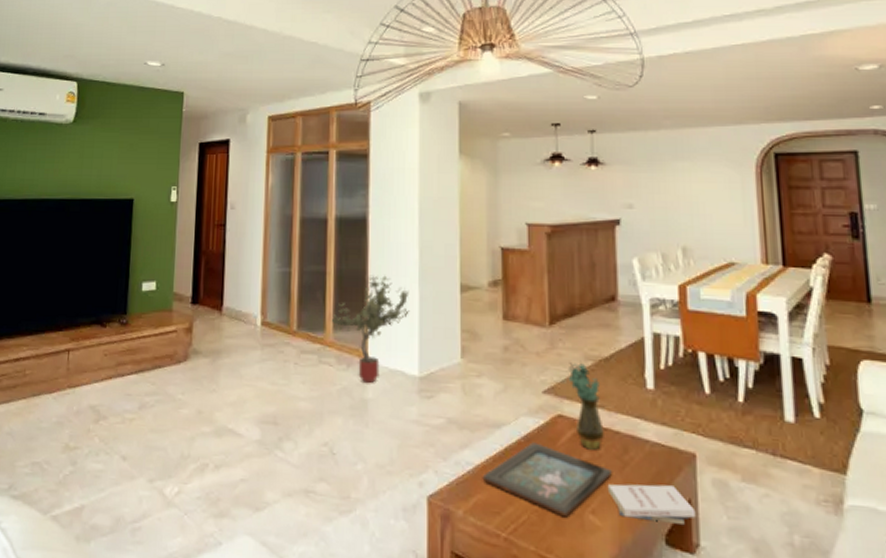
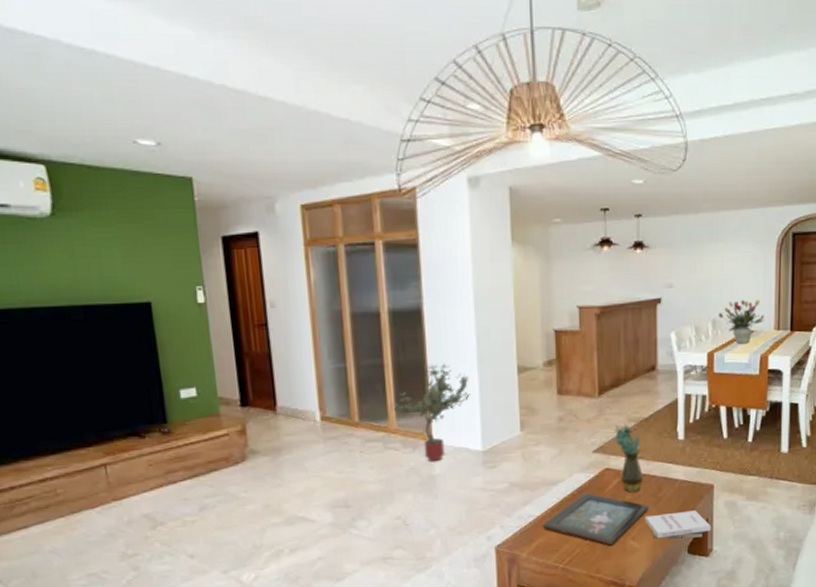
flower arrangement: none [690,226,747,280] -> present [719,299,764,345]

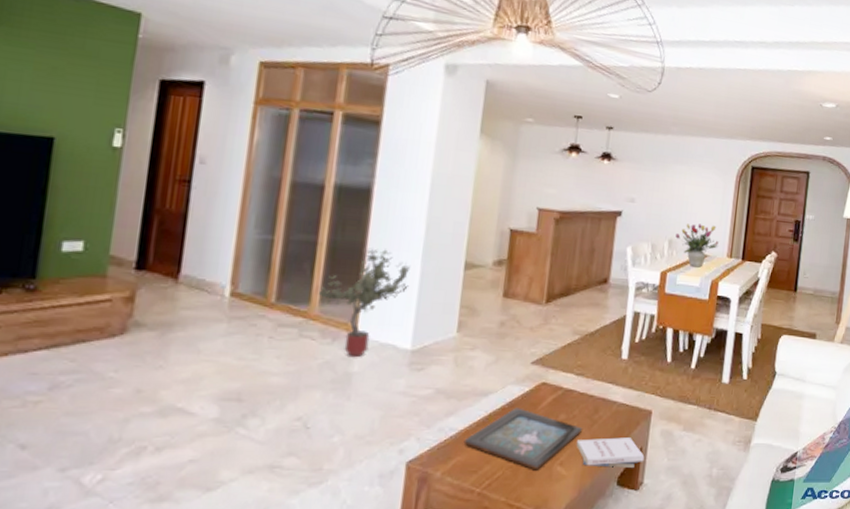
vase: present [614,424,643,492] -> none [555,336,583,412]

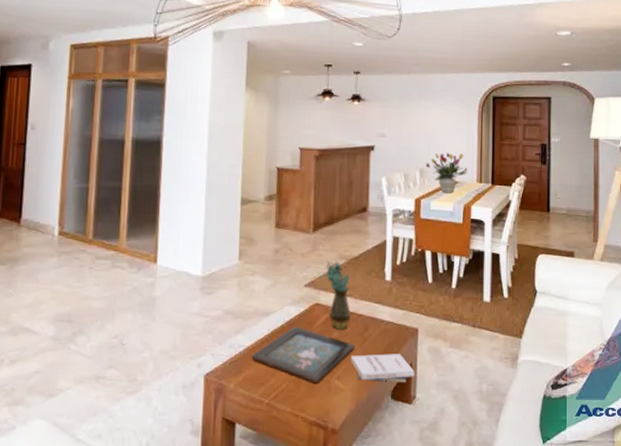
potted tree: present [318,249,411,357] -> none [125,190,197,283]
vase: none [555,336,583,412] -> present [325,261,351,330]

